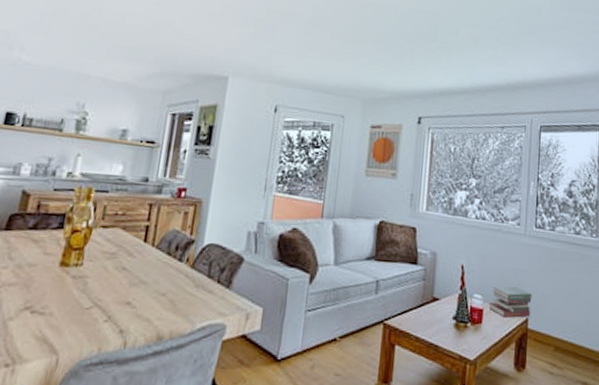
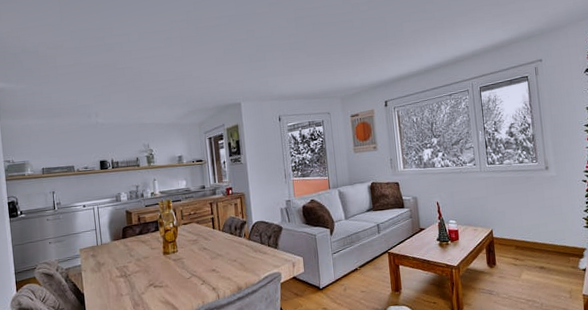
books: present [488,286,532,318] -> none [461,209,494,233]

